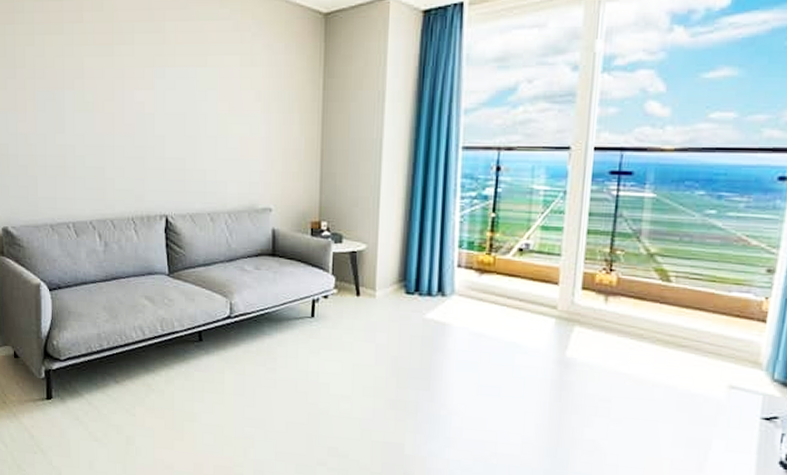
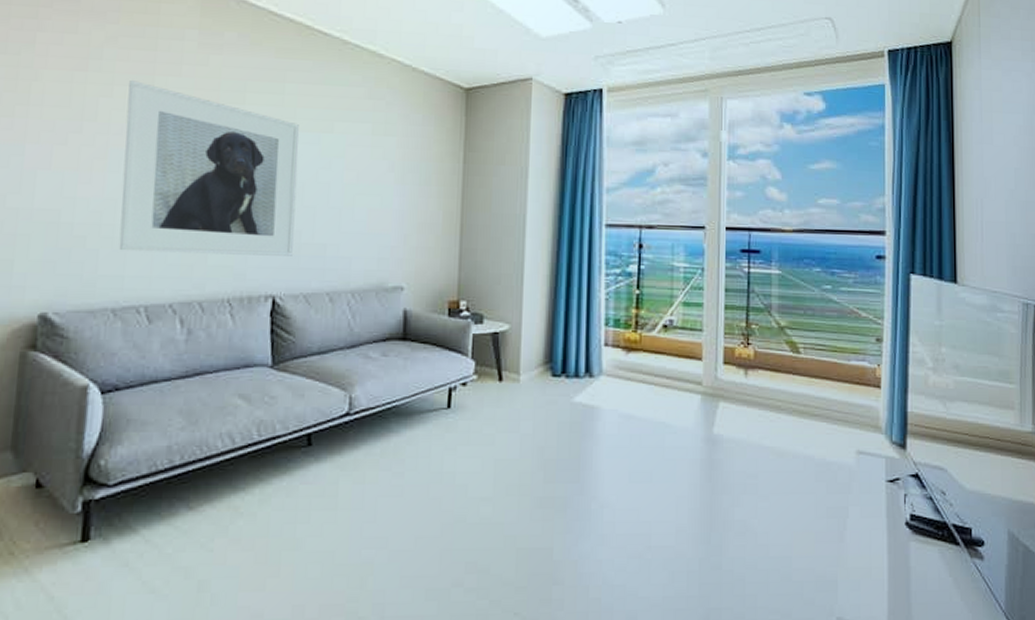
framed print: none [45,30,180,181] -> present [118,81,299,256]

